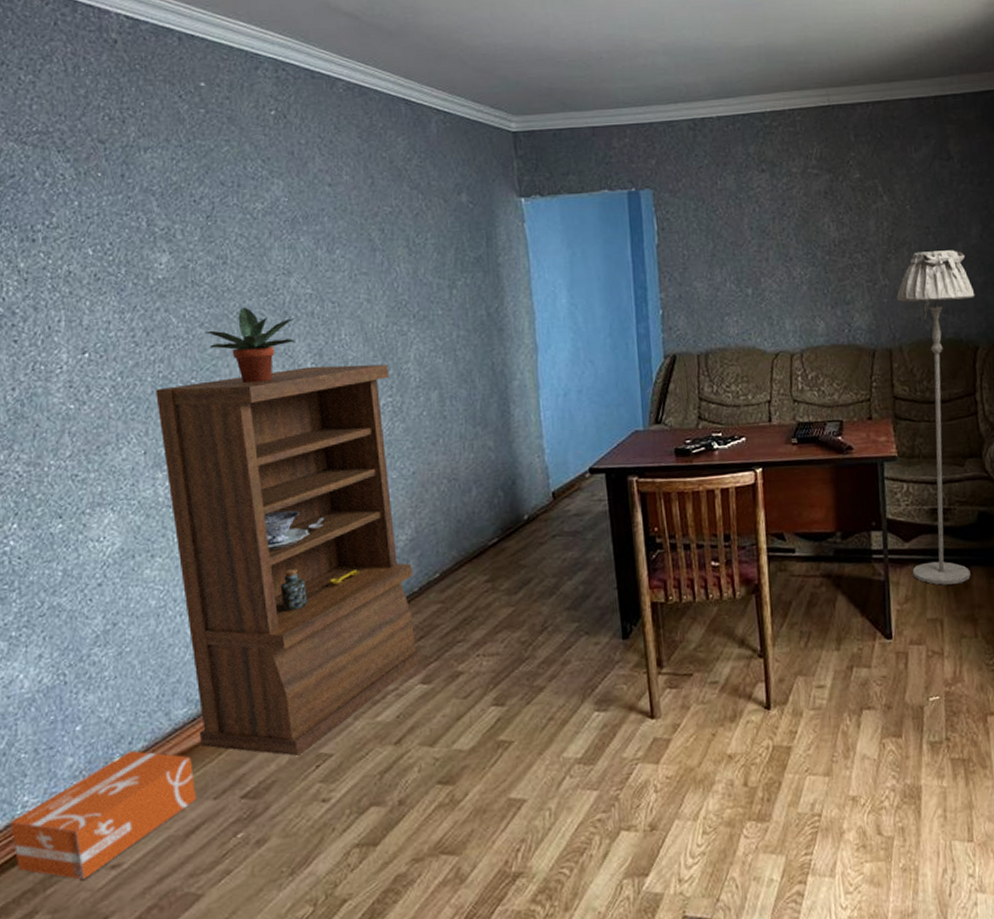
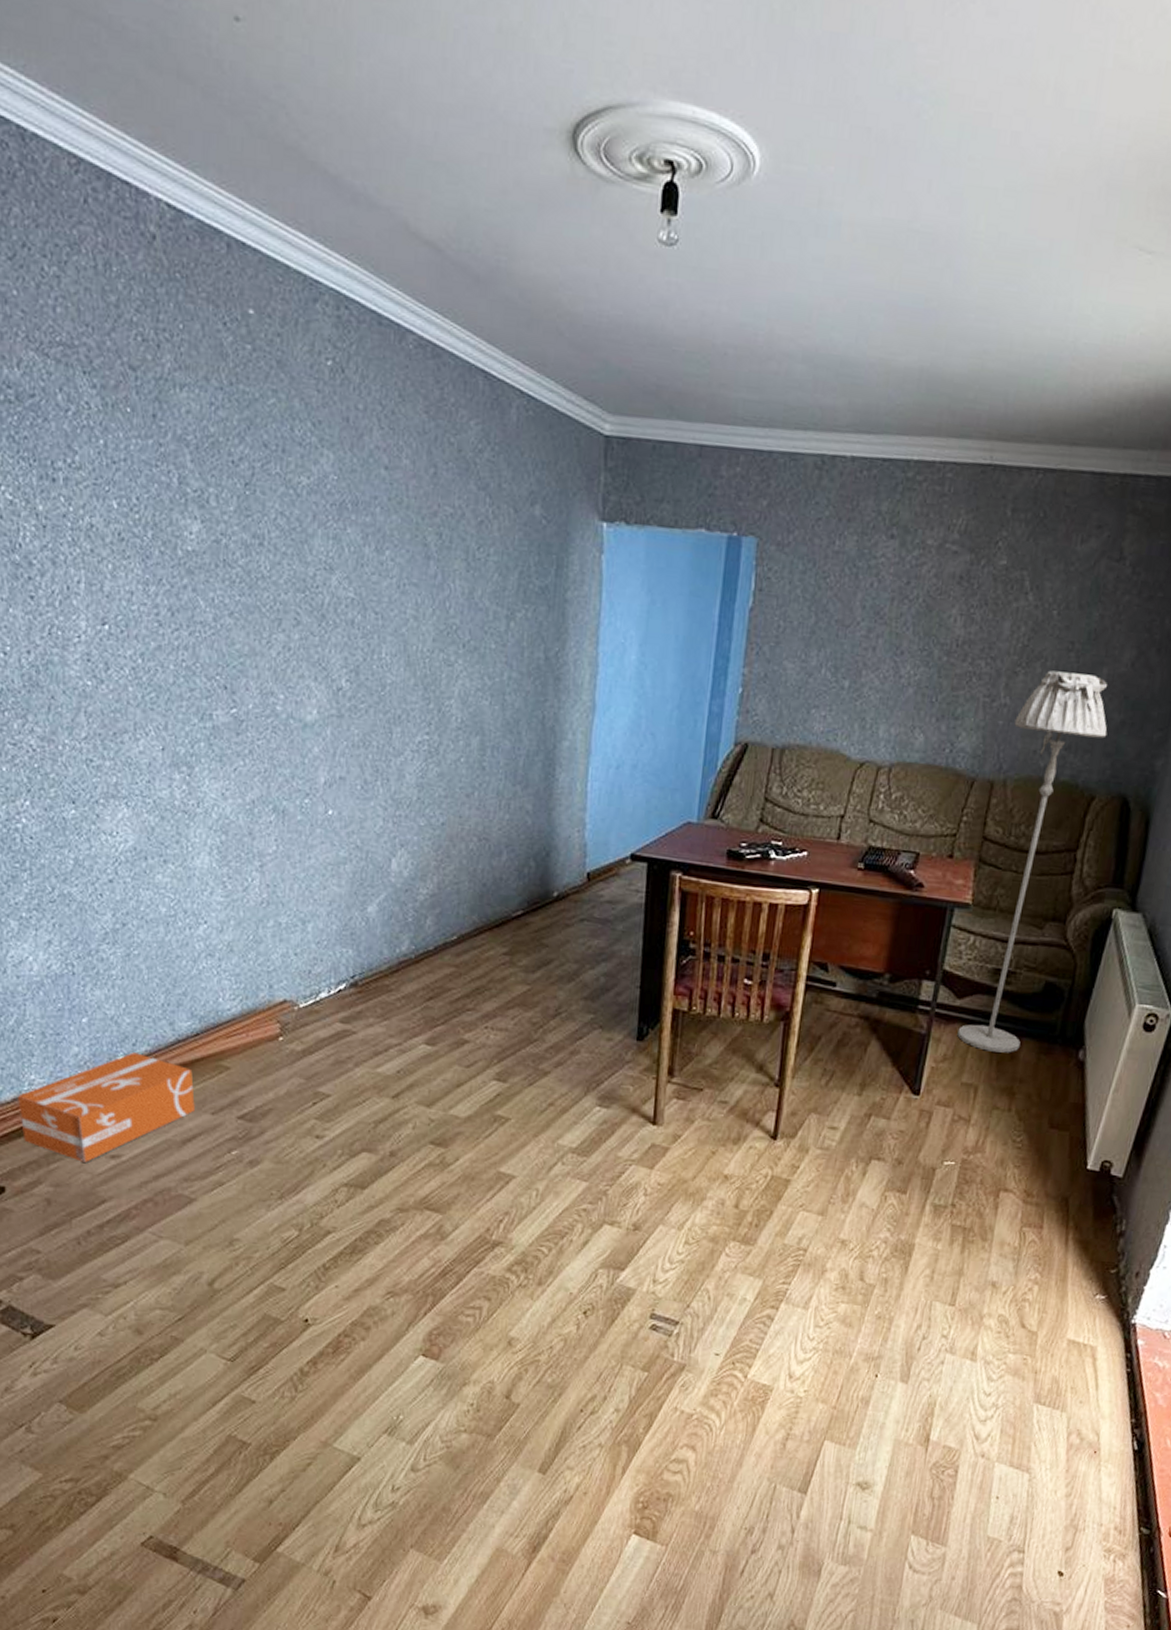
bookshelf: present [156,364,423,756] -> none [177,679,431,1089]
potted plant: present [206,307,295,383] -> none [235,601,331,692]

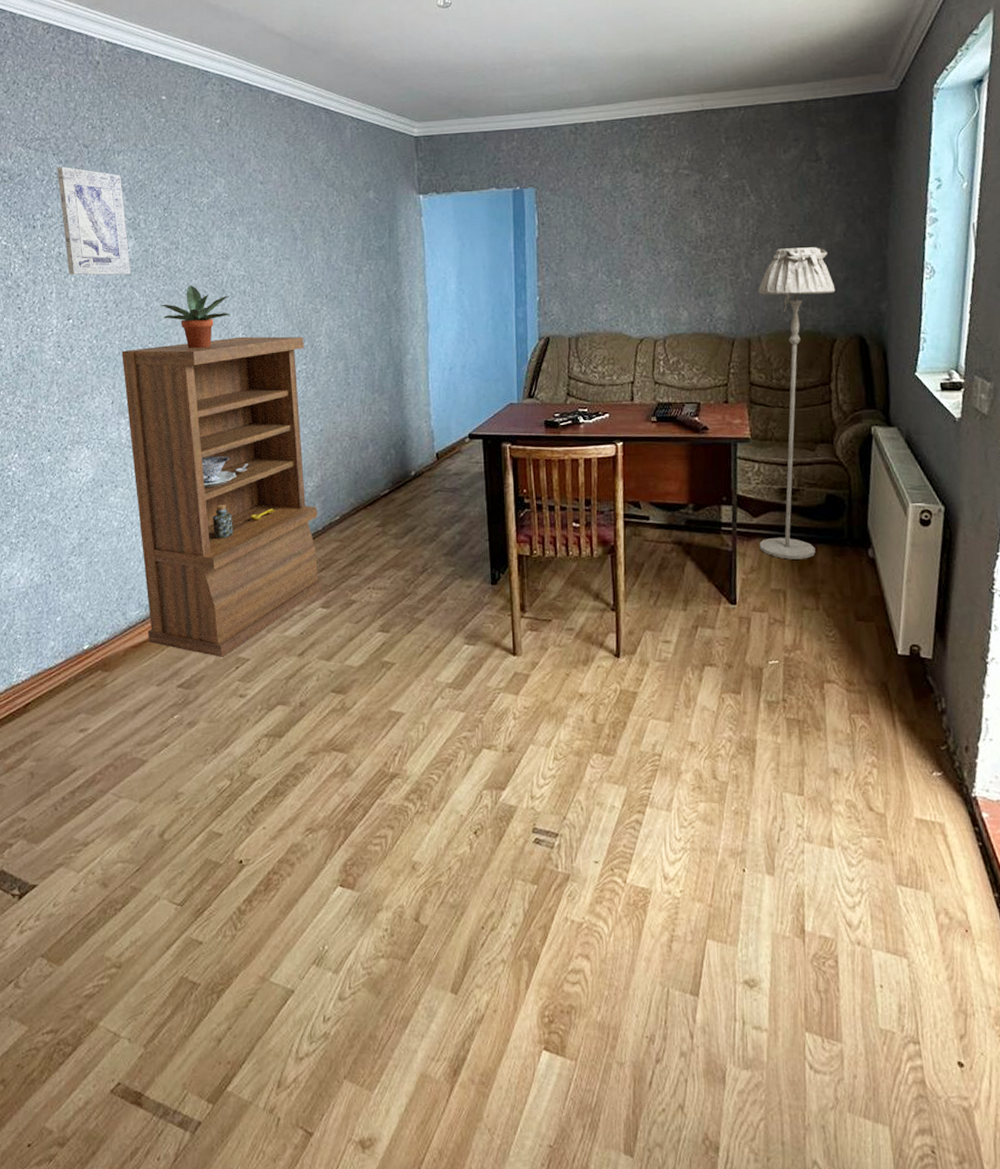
cardboard box: present [18,1052,195,1162] -> none [9,641,144,738]
wall art: none [88,393,194,572] -> present [57,167,130,275]
bookshelf: none [177,679,431,1089] -> present [122,336,324,657]
potted plant: none [235,601,331,692] -> present [161,285,230,349]

